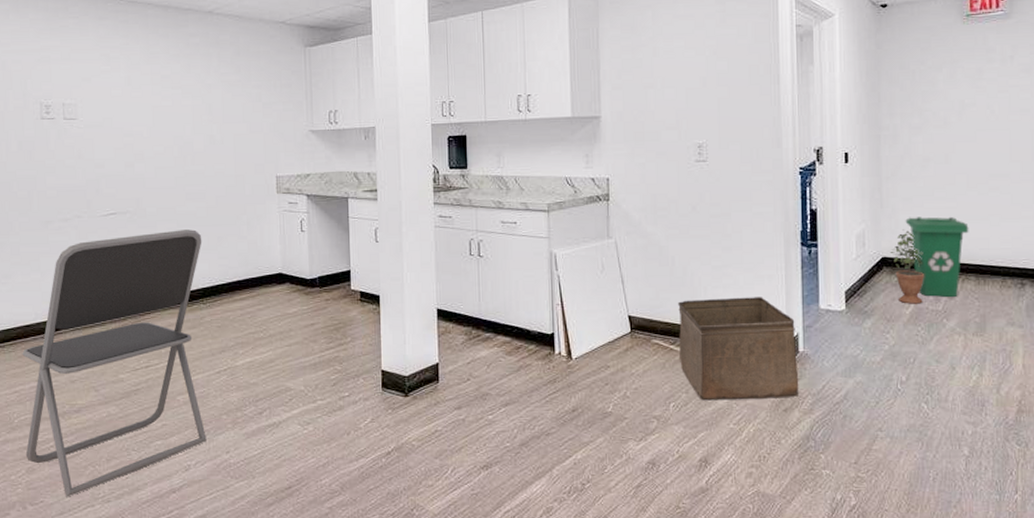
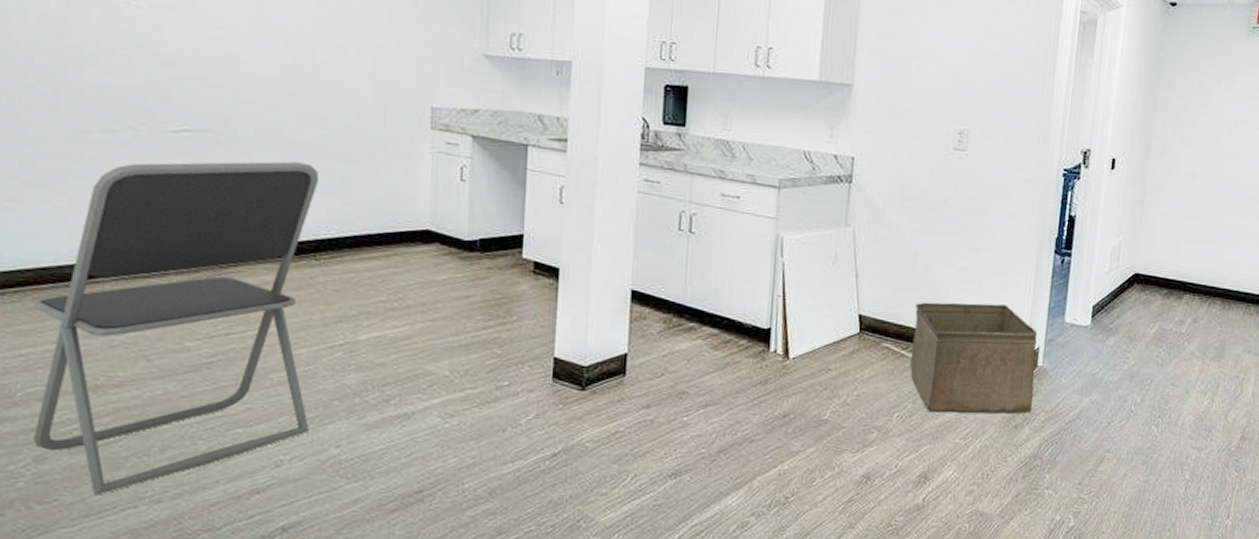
potted plant: present [890,229,925,304] -> none [1143,246,1175,325]
recycling bin: present [905,217,969,297] -> none [1162,234,1223,320]

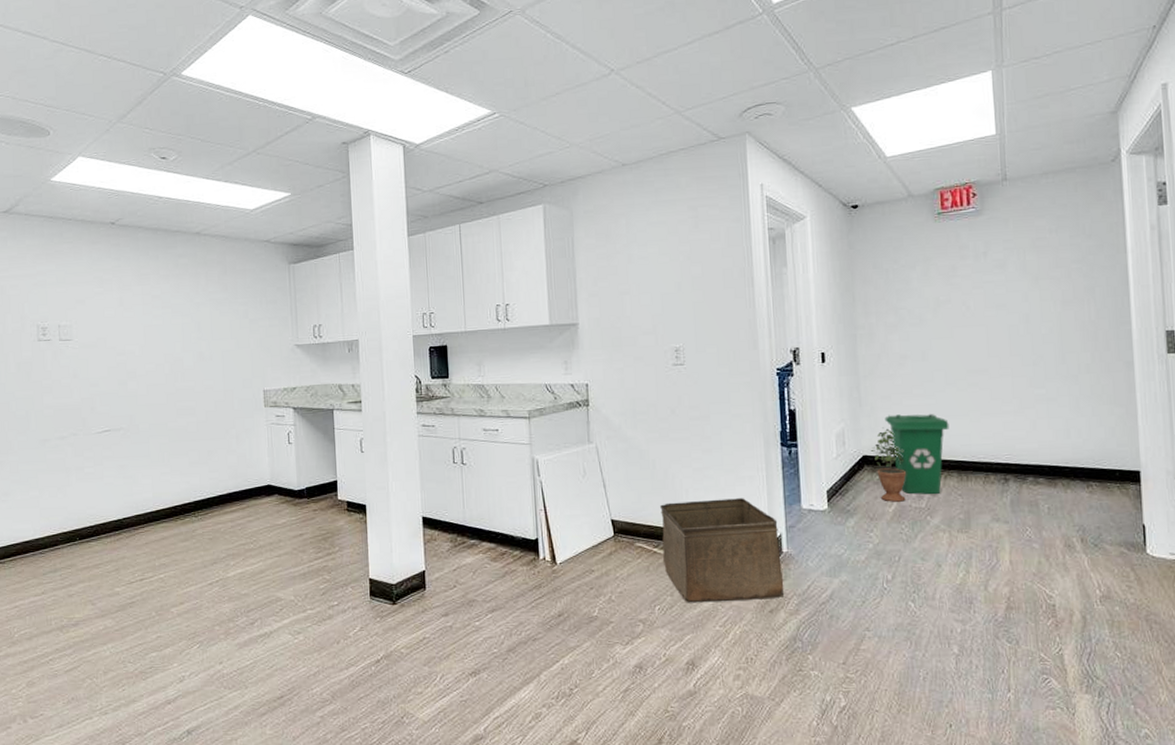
folding chair: present [33,161,320,495] -> none [22,444,200,710]
potted plant: none [1143,246,1175,325] -> present [870,427,907,502]
recycling bin: none [1162,234,1223,320] -> present [884,414,949,494]

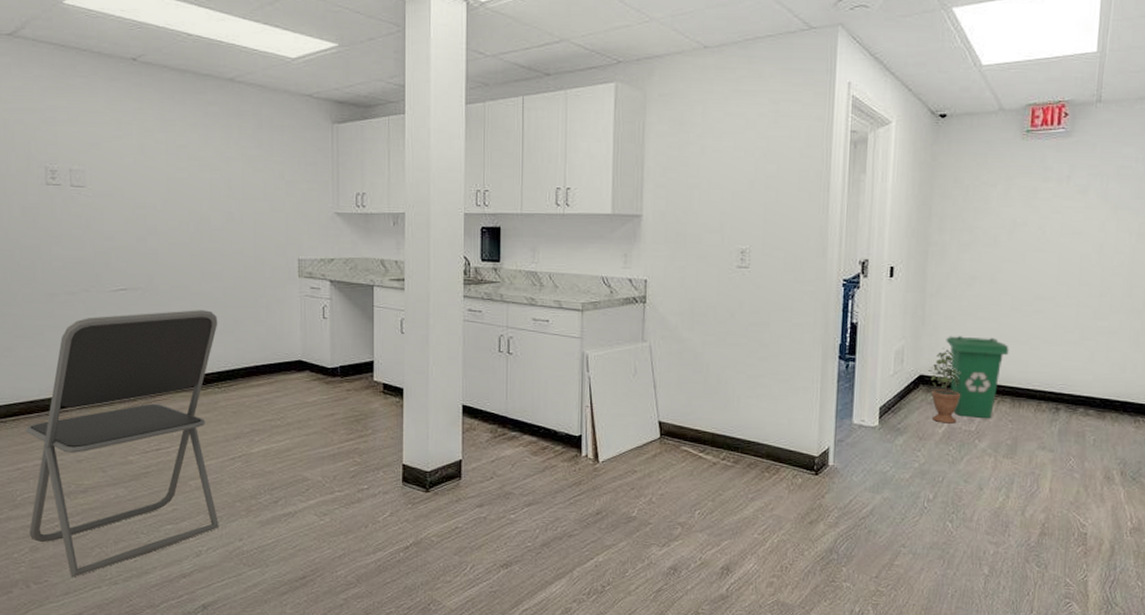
folding chair: none [22,444,200,710] -> present [25,310,219,578]
storage bin: present [660,498,785,603] -> none [708,408,827,511]

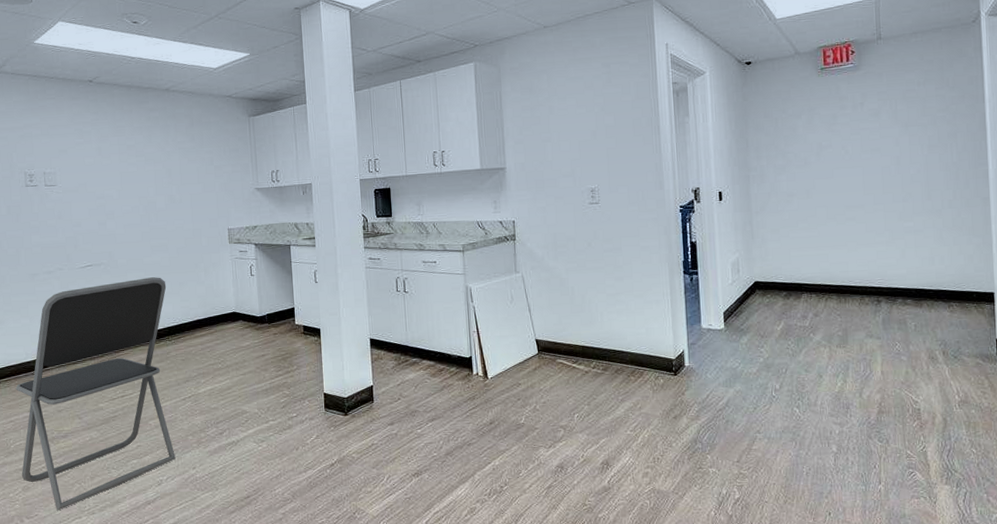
potted plant: present [927,348,961,424] -> none [761,256,793,322]
recycling bin: present [946,336,1009,418] -> none [774,245,830,315]

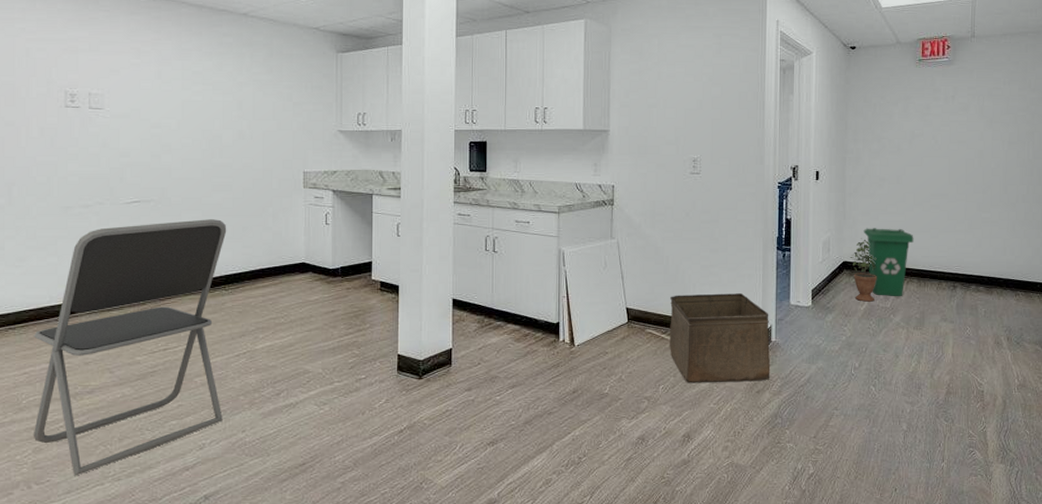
storage bin: none [578,319,687,411] -> present [670,293,771,384]
potted plant: none [761,256,793,322] -> present [850,238,878,302]
recycling bin: none [774,245,830,315] -> present [863,228,914,296]

